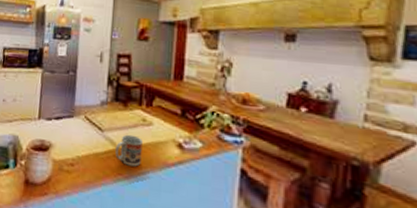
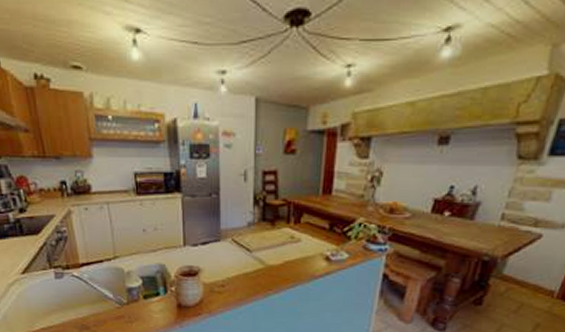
cup: present [115,134,144,167] -> none [265,252,292,281]

